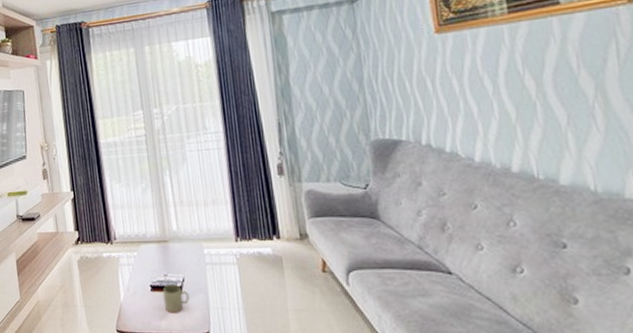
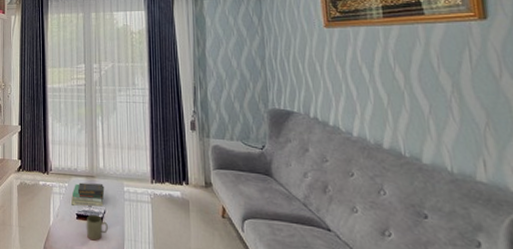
books: none [142,249,182,276] -> present [71,182,105,207]

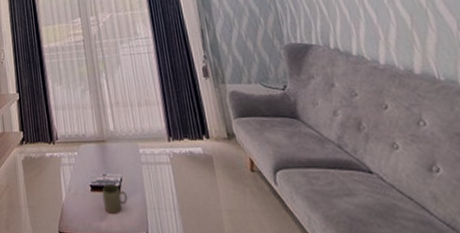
books: present [71,182,105,207] -> none [83,148,119,176]

